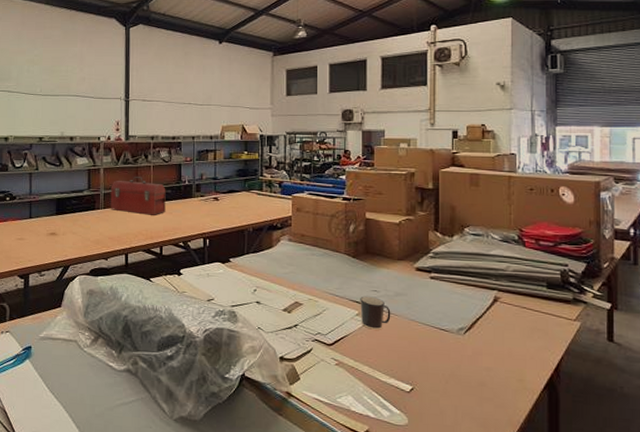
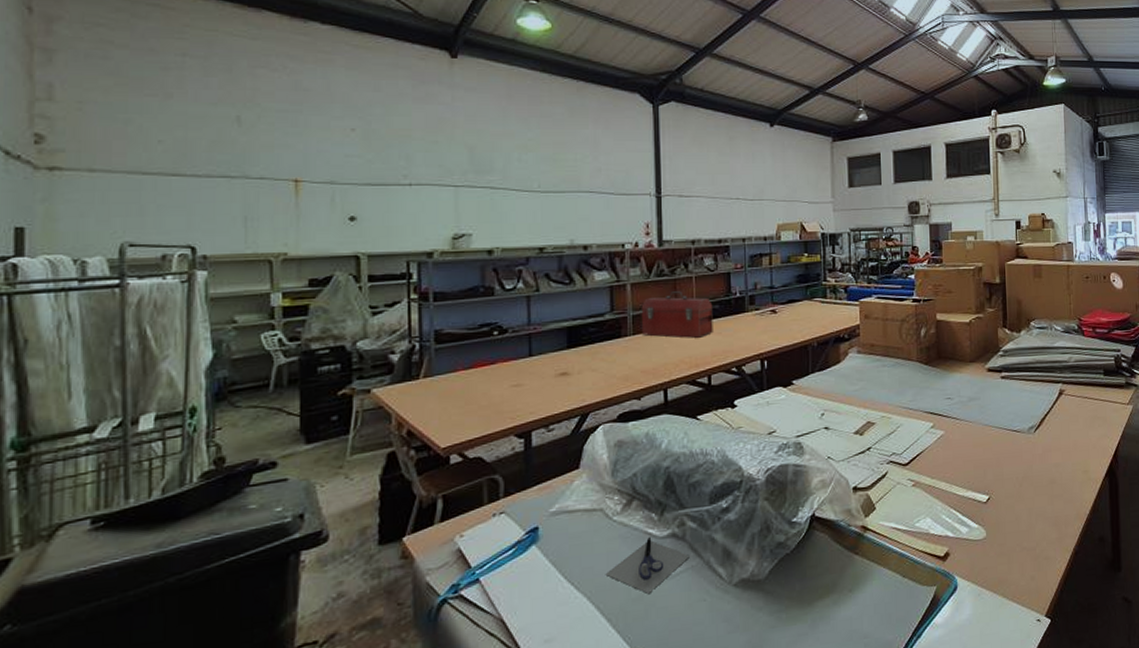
scissors: none [76,368,140,413] -> present [605,536,690,594]
mug: present [360,296,391,330] -> none [934,405,965,441]

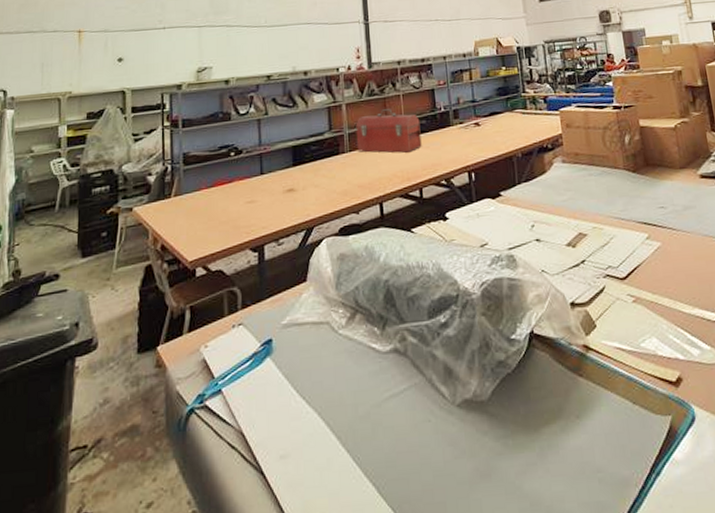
scissors: present [605,536,690,594] -> none [333,351,412,411]

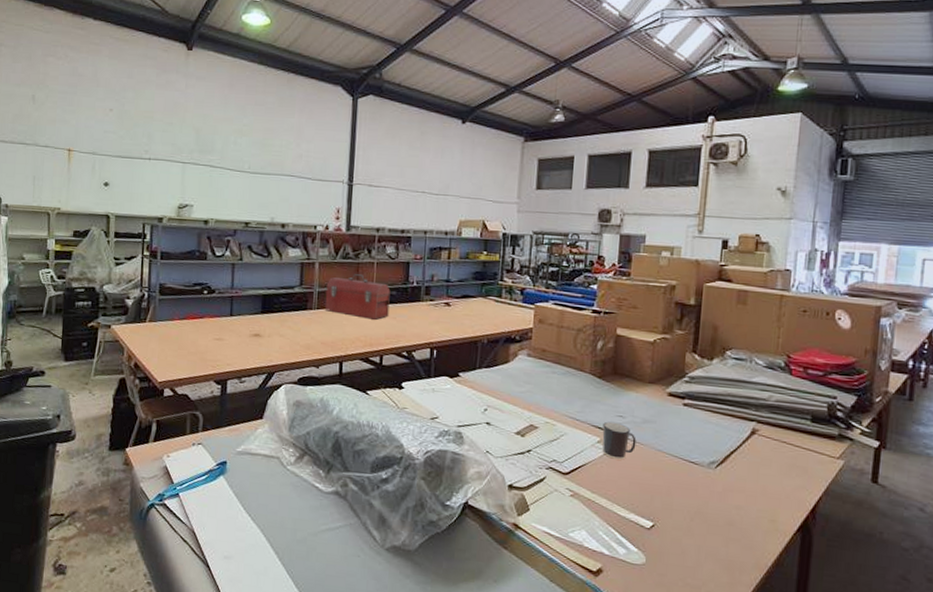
mug: none [647,214,684,254] -> present [602,421,636,460]

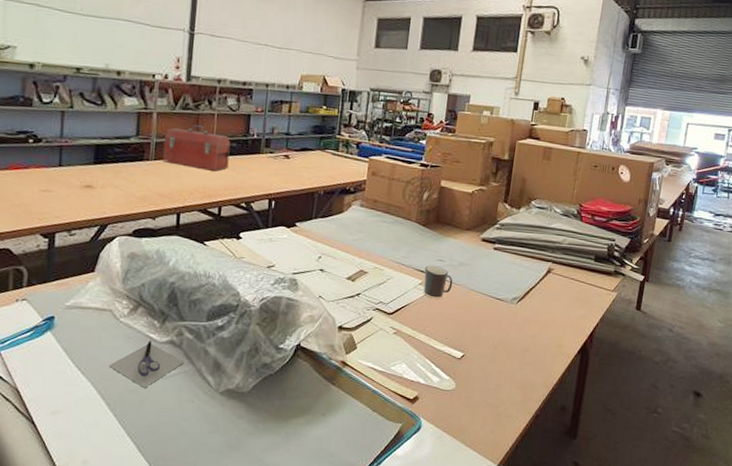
scissors: none [276,489,349,539] -> present [108,340,184,388]

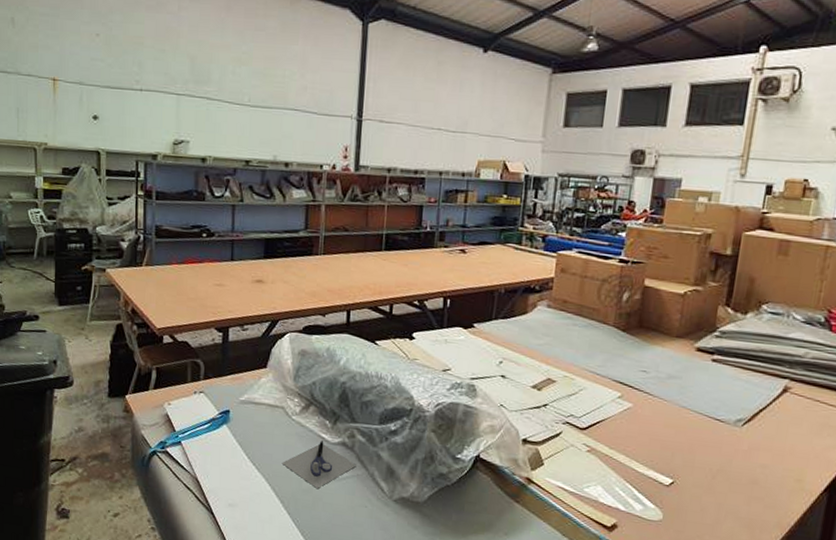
toolbox: present [162,125,231,171] -> none [331,217,402,267]
mug: present [423,265,453,299] -> none [623,376,660,416]

